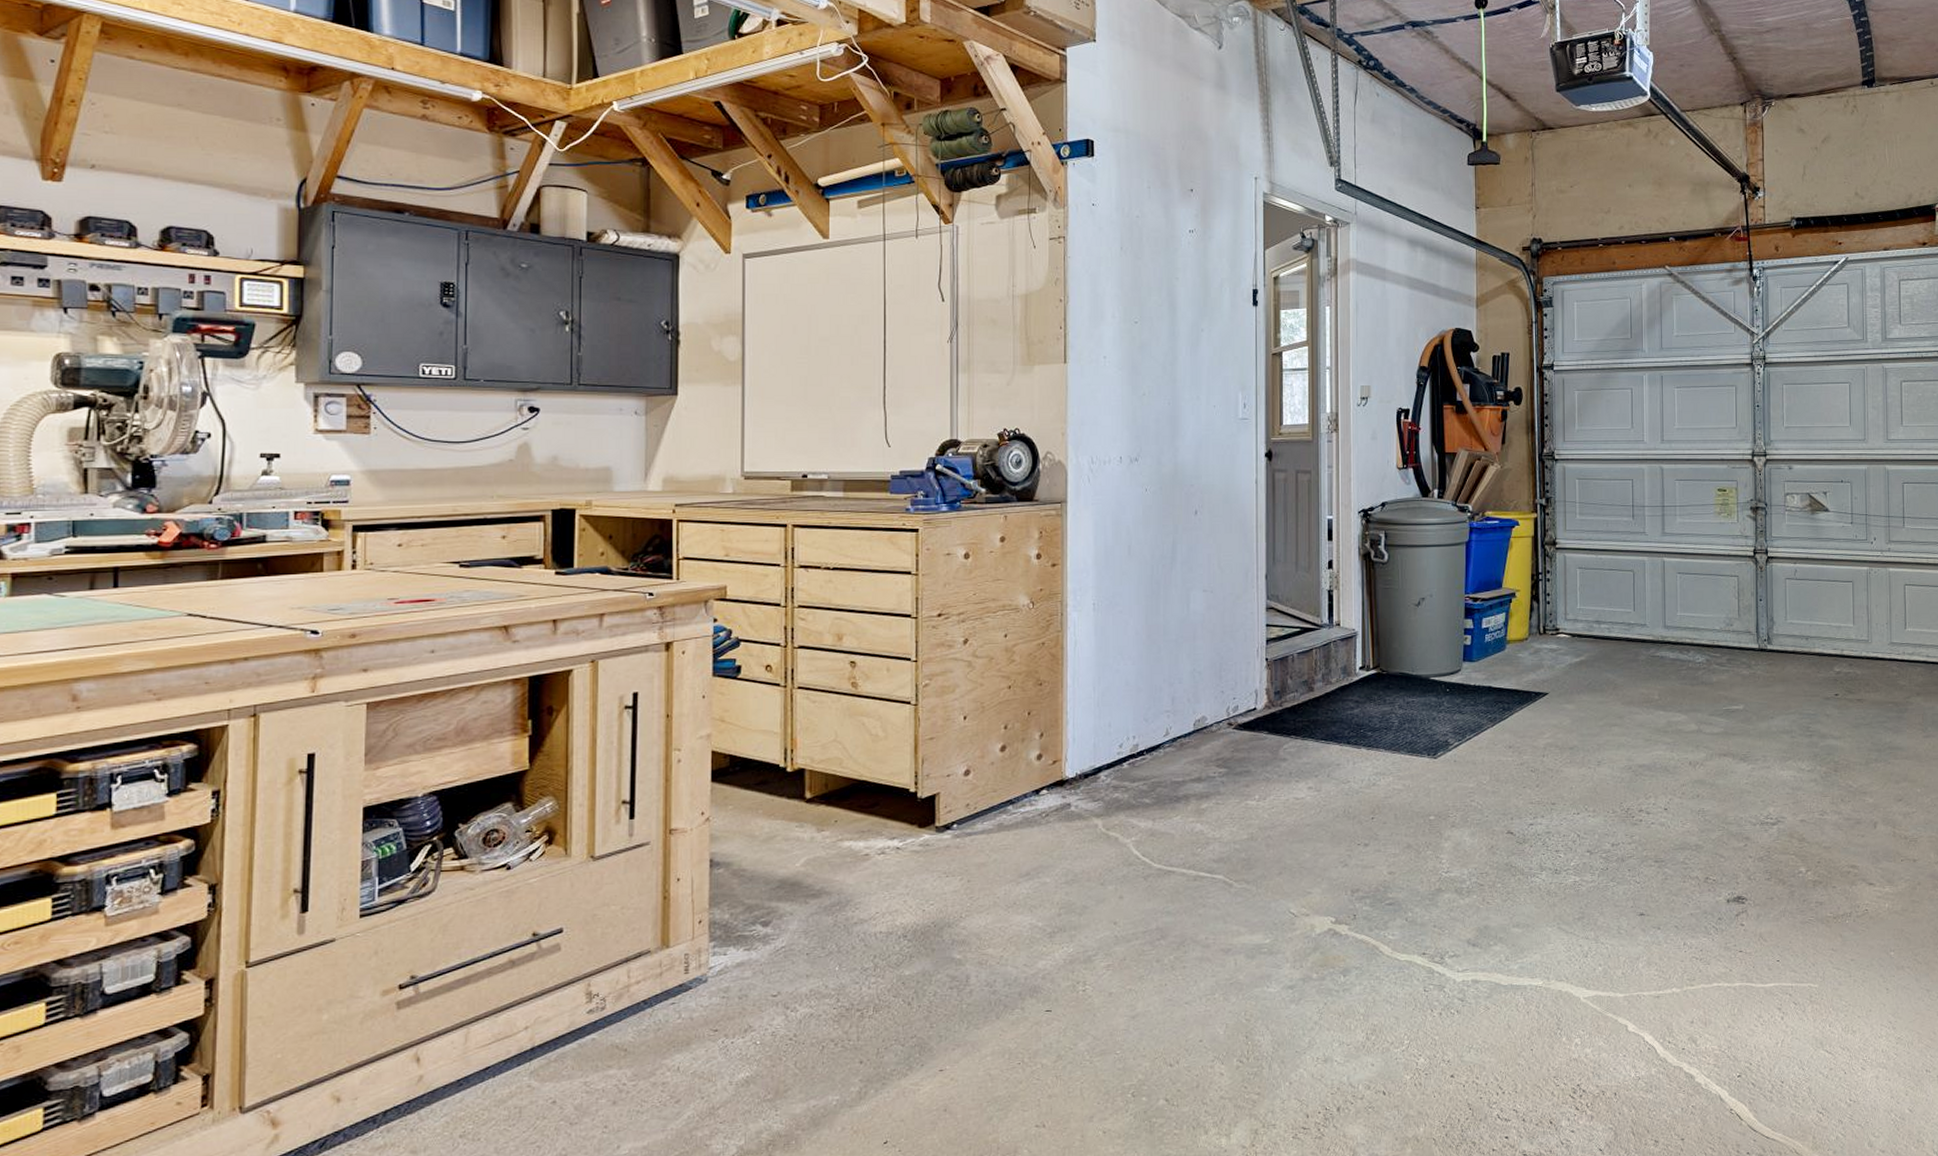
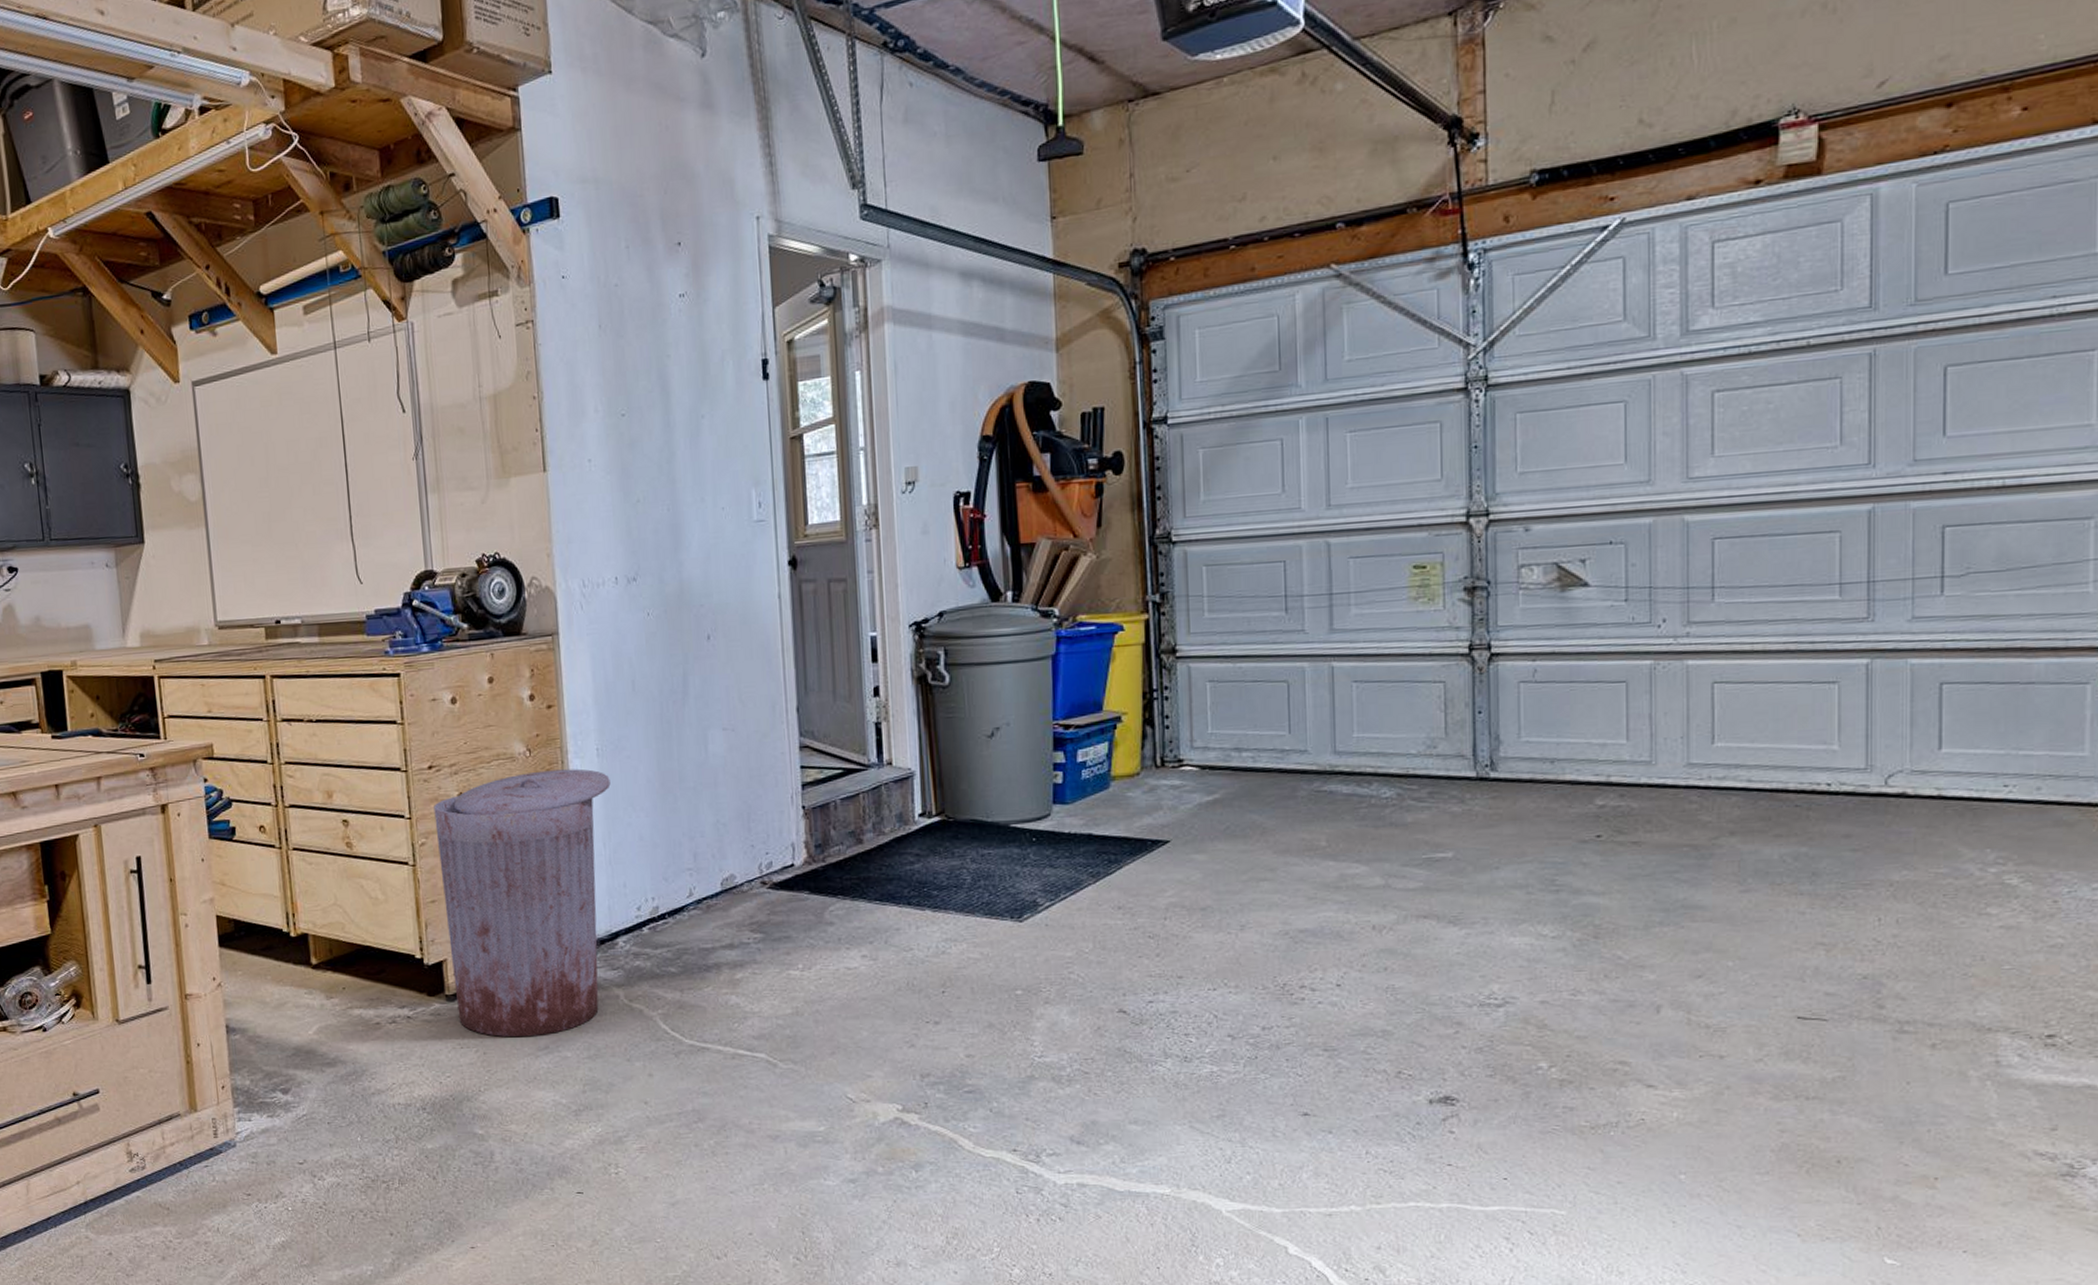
trash can: none [940,620,1103,866] -> present [434,769,611,1038]

